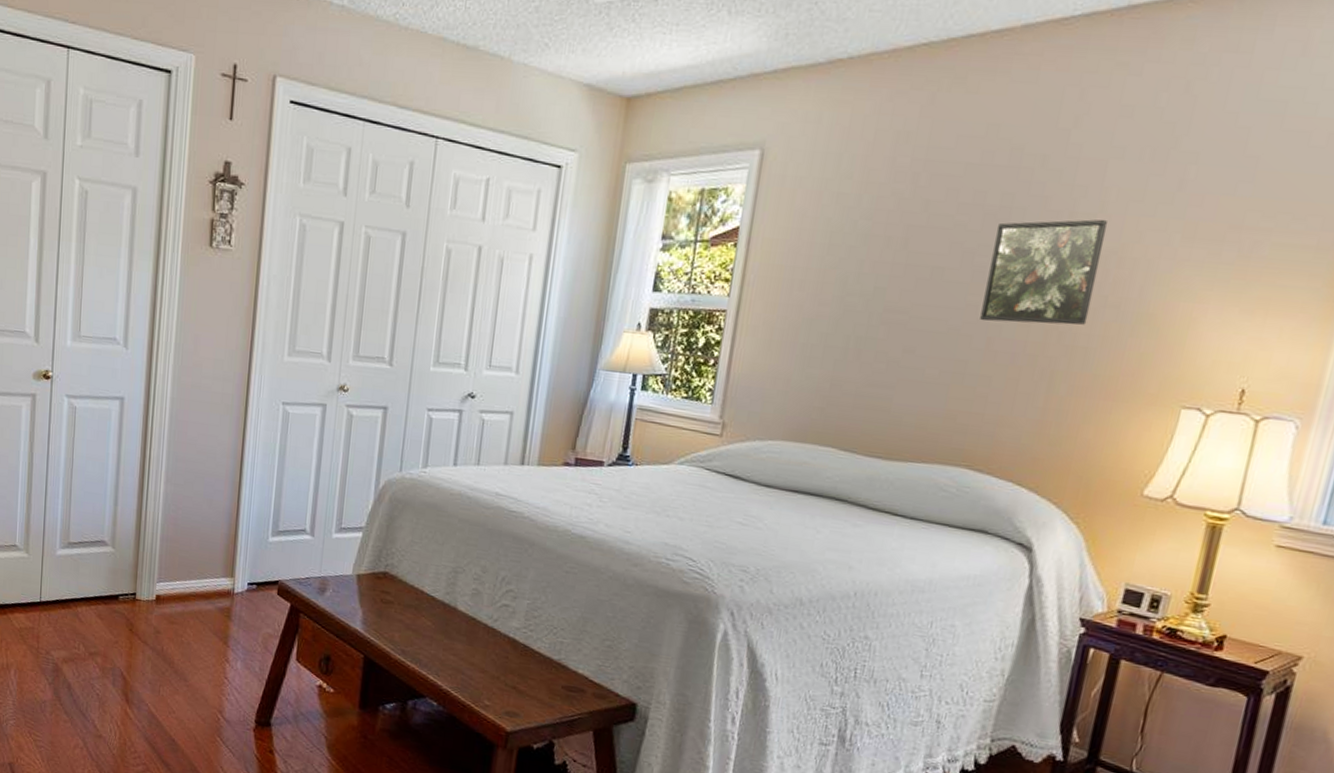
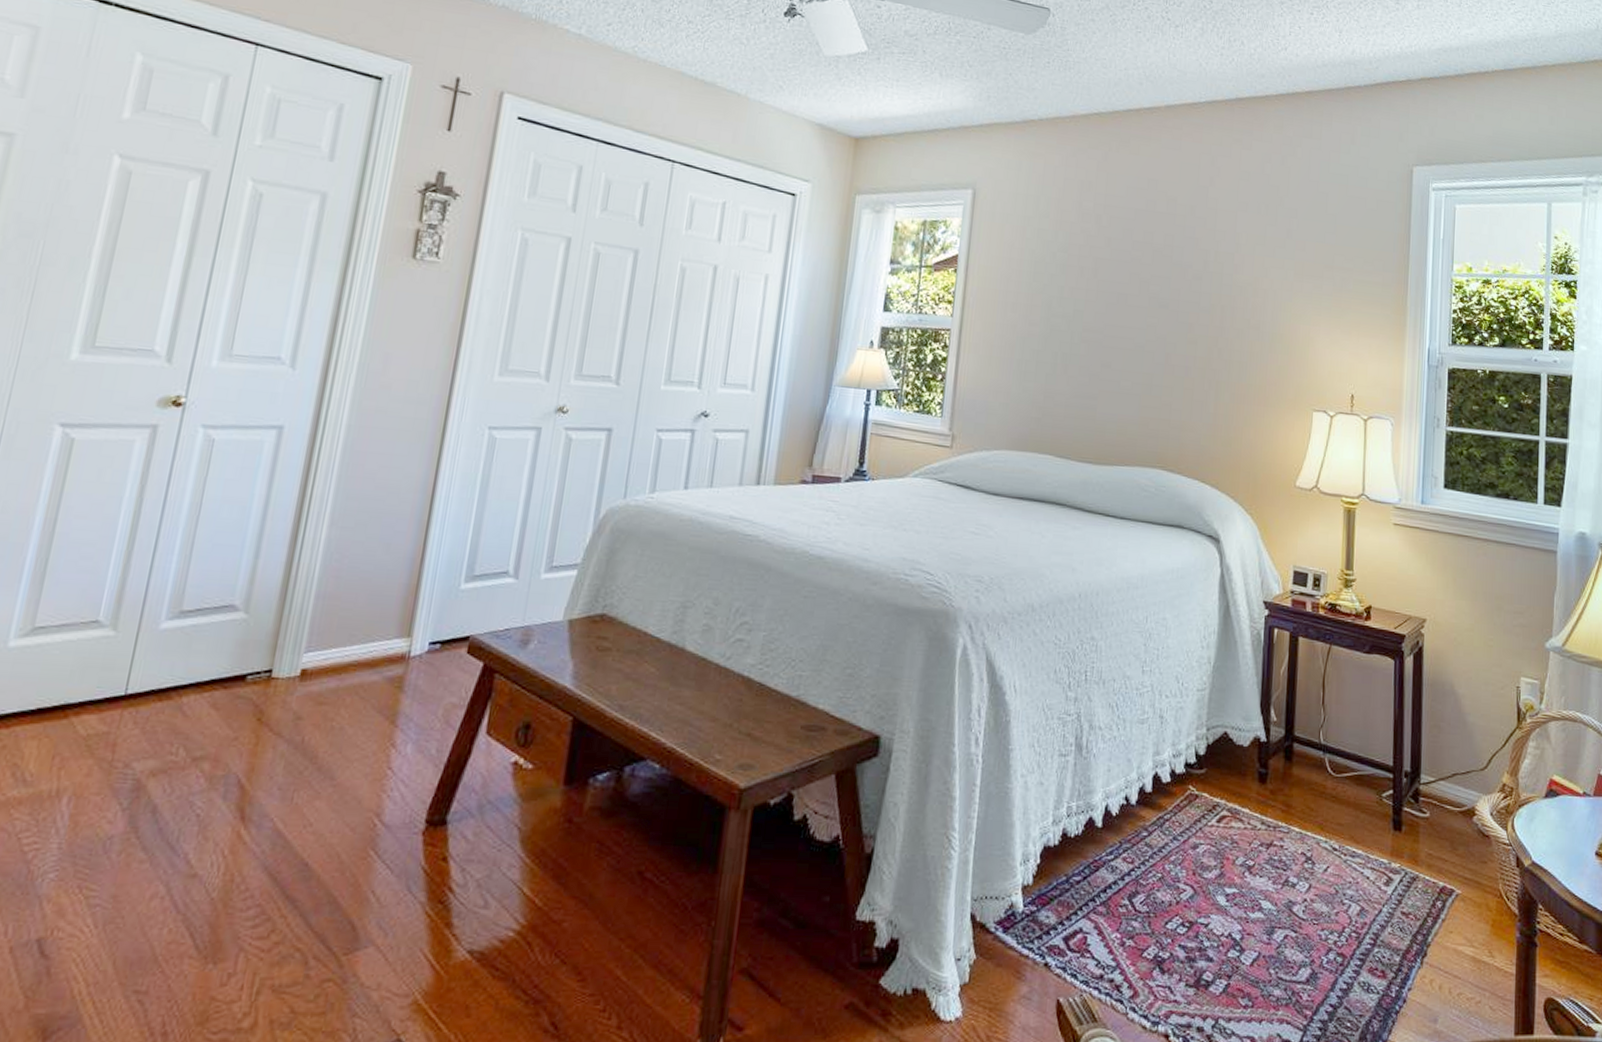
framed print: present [980,219,1108,325] -> none [1159,257,1243,343]

